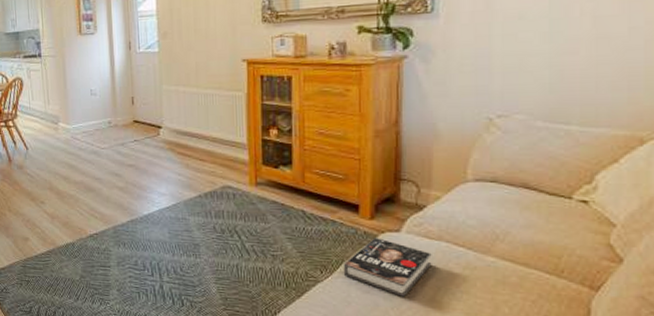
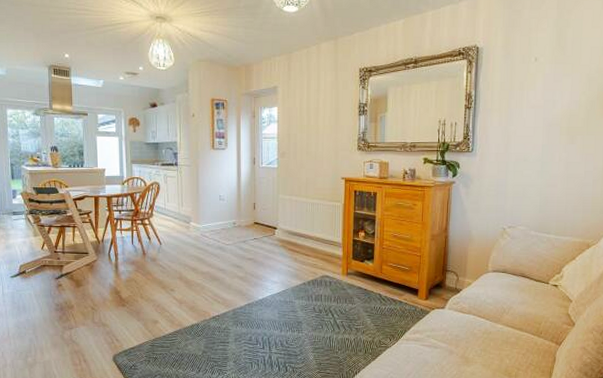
book: present [343,238,432,297] -> none [405,313,464,356]

